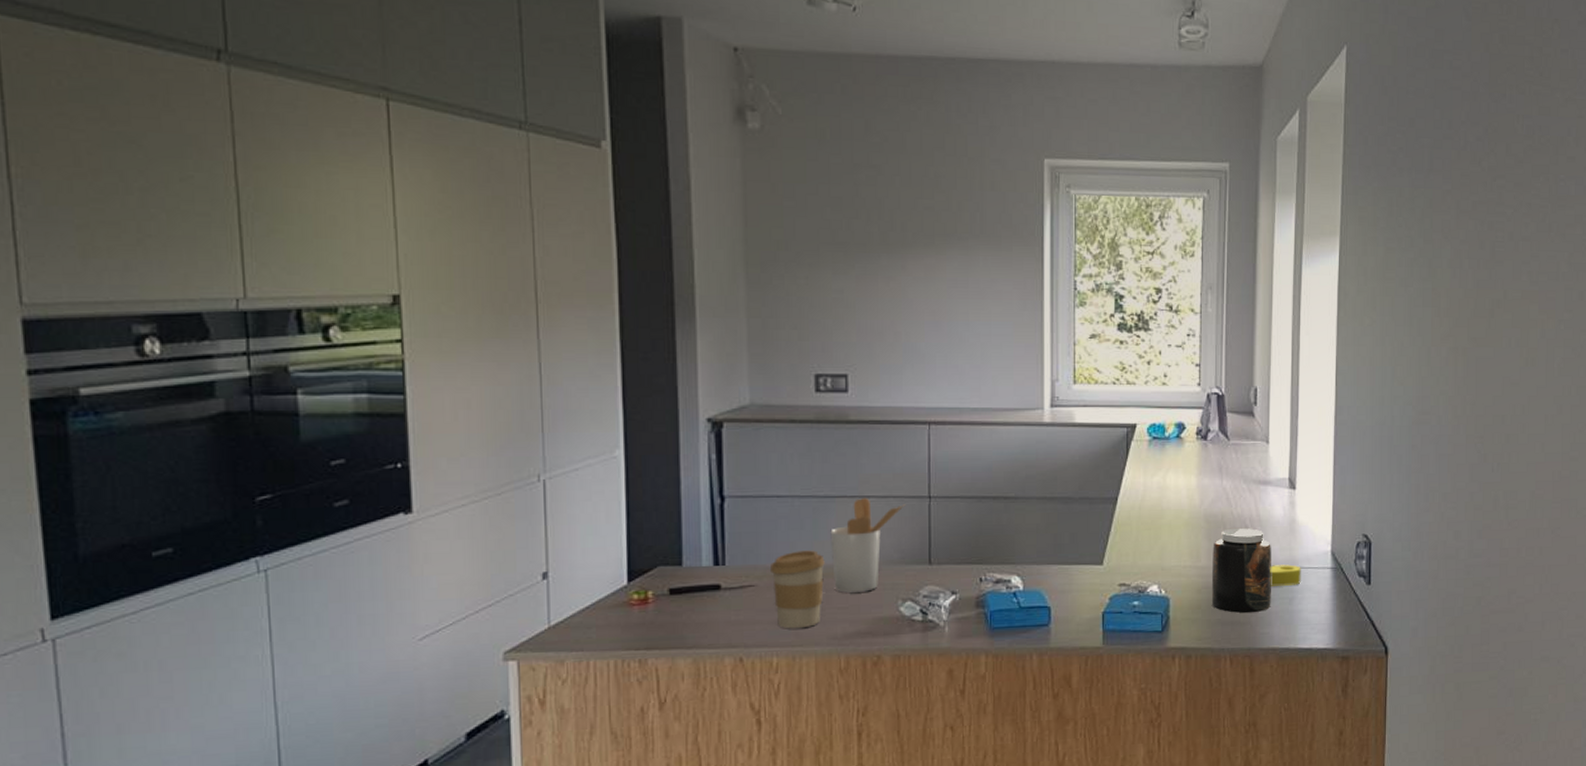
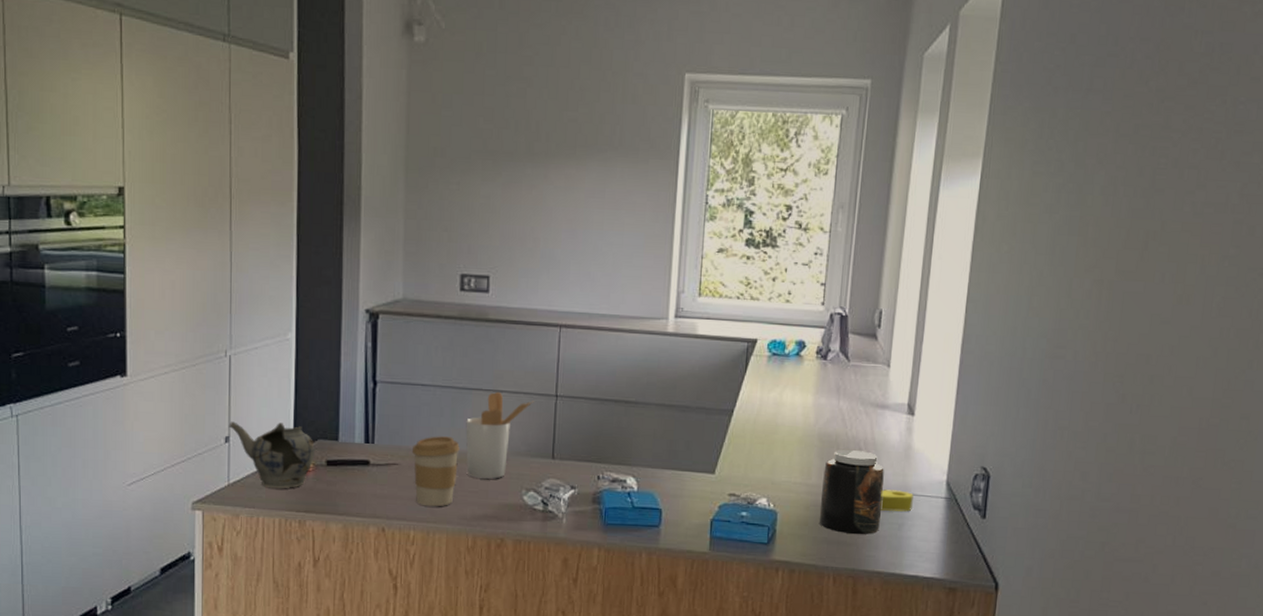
teapot: none [546,551,654,627] -> present [228,421,315,489]

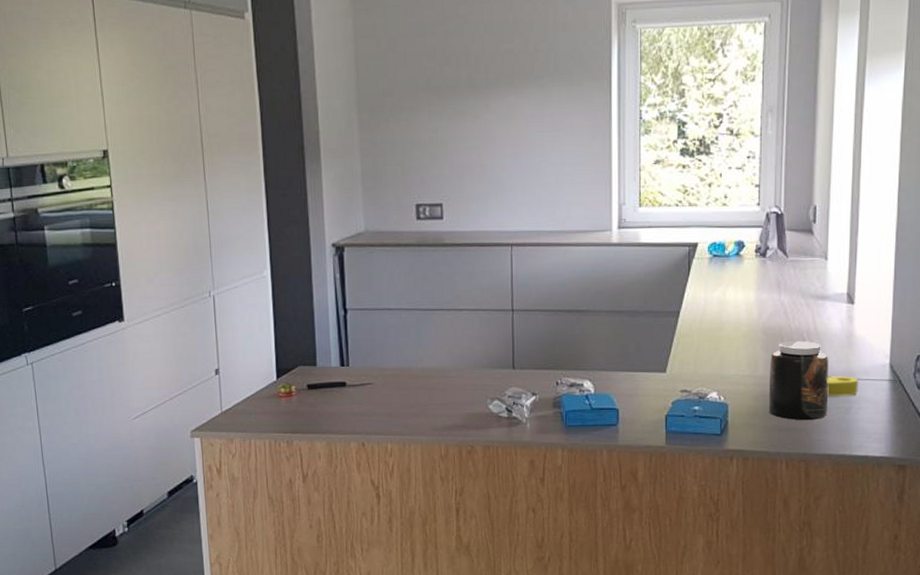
teapot: present [228,421,315,489] -> none [217,353,296,414]
coffee cup: present [411,436,460,507] -> none [383,355,427,421]
utensil holder: present [465,391,534,479] -> none [431,310,493,391]

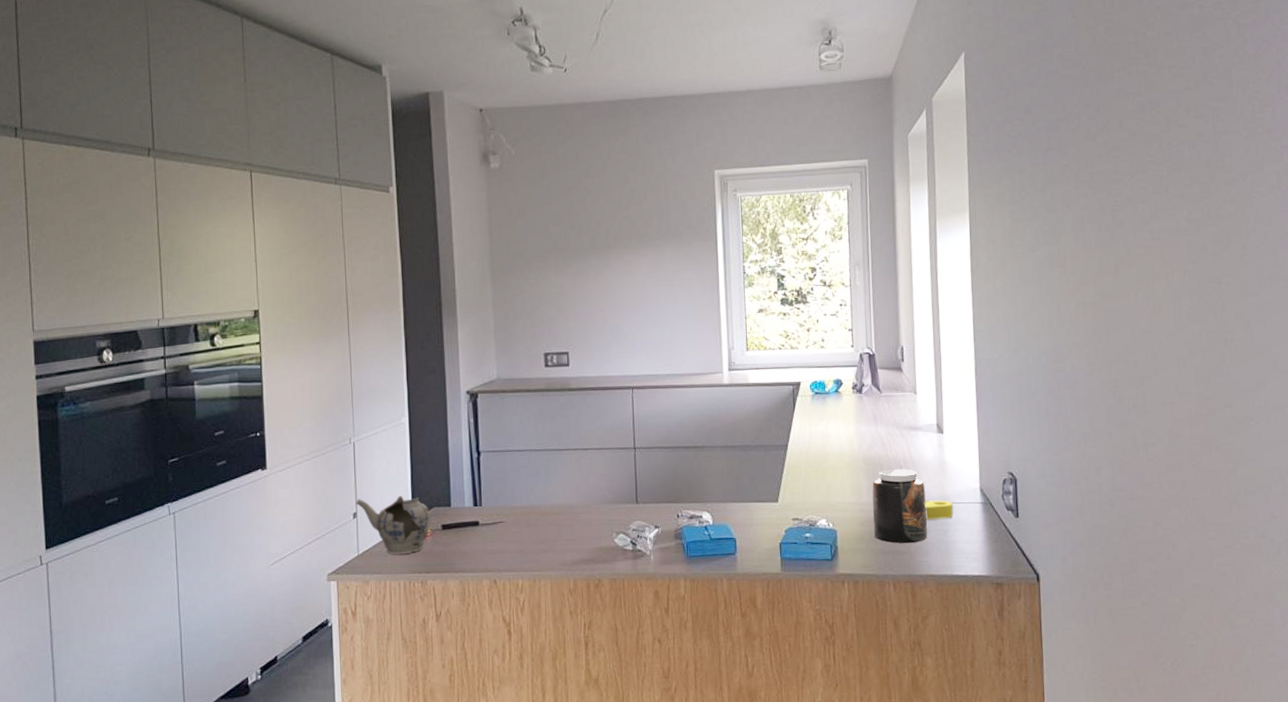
teapot: none [217,353,296,414] -> present [355,496,431,555]

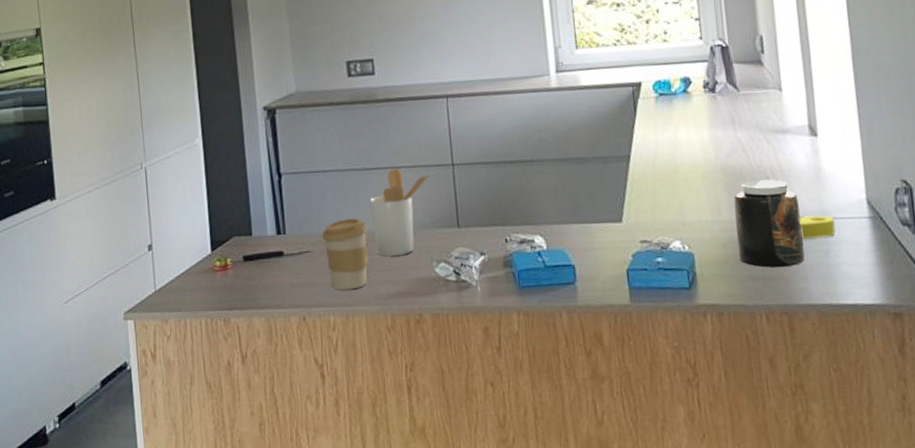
teapot: present [355,496,431,555] -> none [150,225,232,290]
coffee cup: none [514,493,556,557] -> present [321,218,368,290]
utensil holder: none [559,449,616,527] -> present [369,168,432,256]

